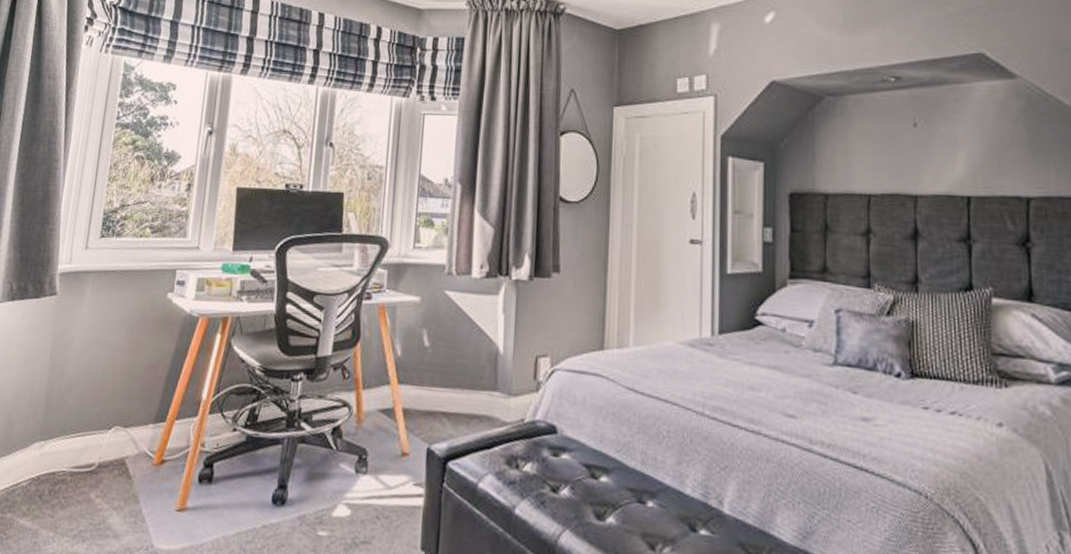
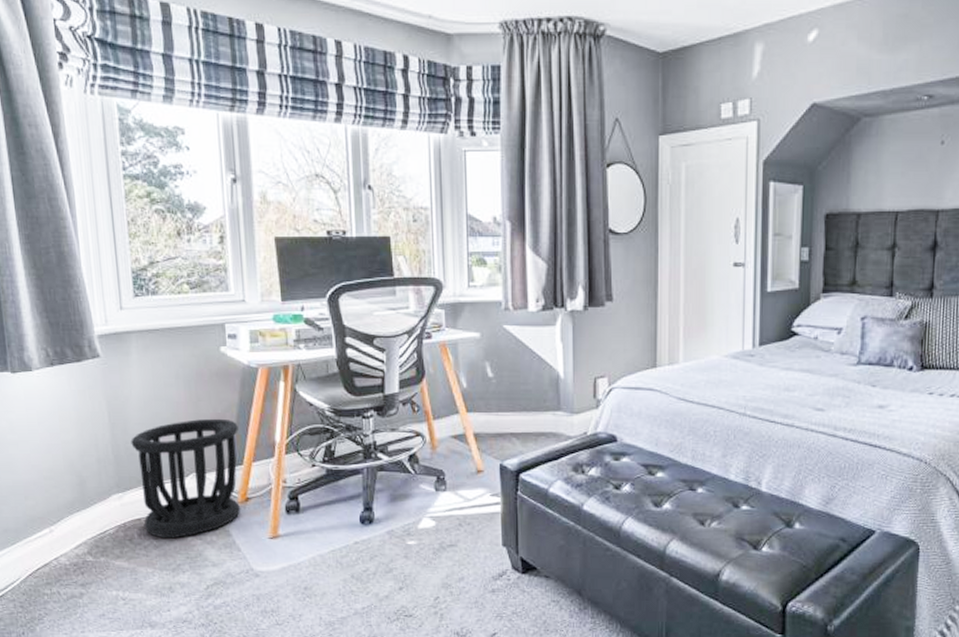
wastebasket: none [56,367,169,500] -> present [131,418,241,539]

